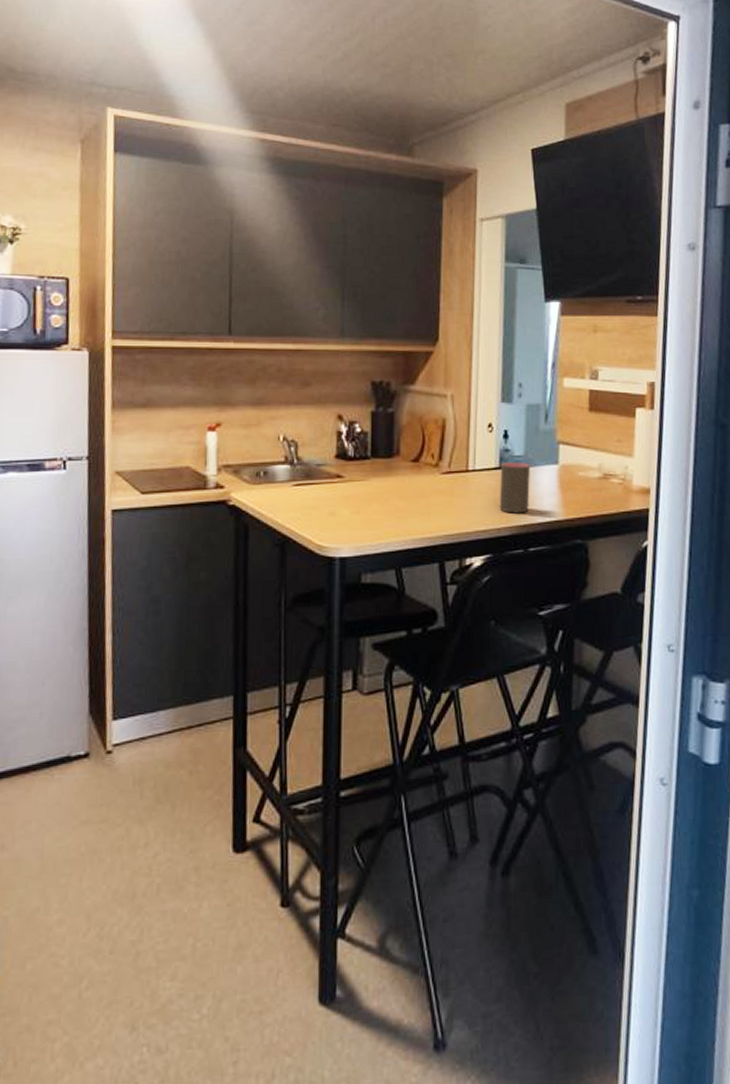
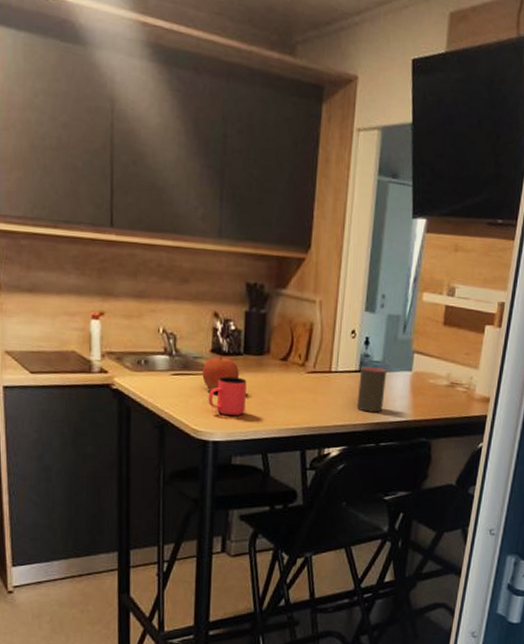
fruit: none [326,463,367,502] -> present [202,357,239,393]
cup: none [333,483,375,528] -> present [208,376,247,416]

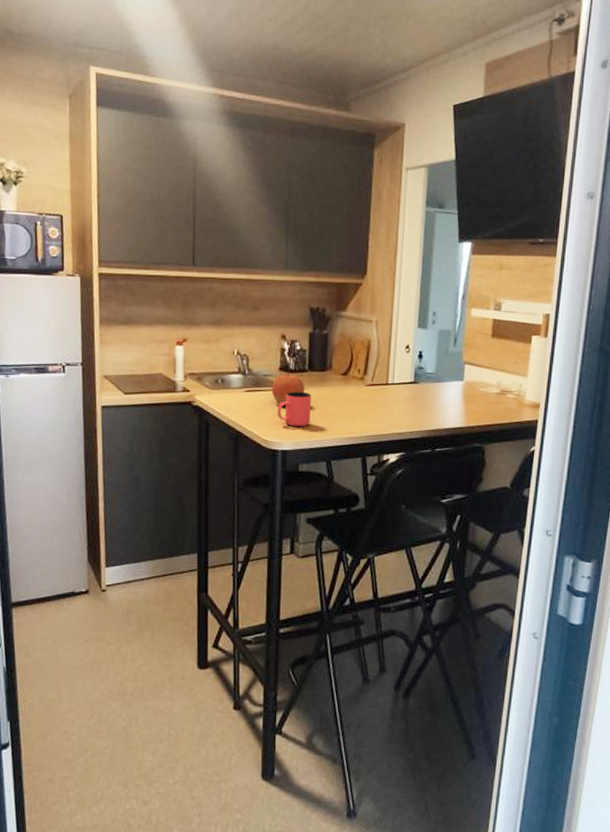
cup: present [356,366,386,413] -> none [412,378,439,420]

